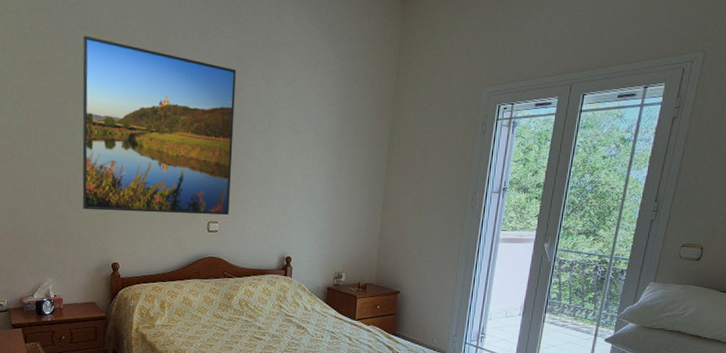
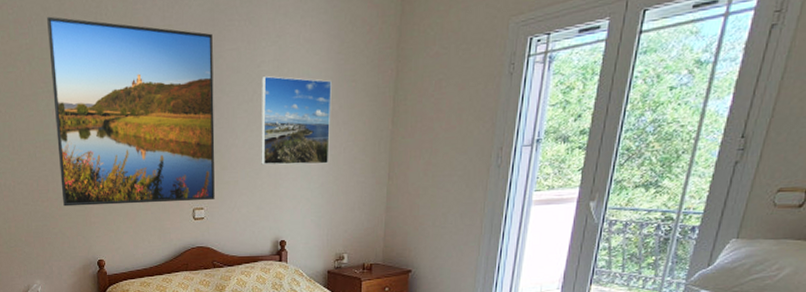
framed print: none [273,110,338,192] -> present [261,75,332,166]

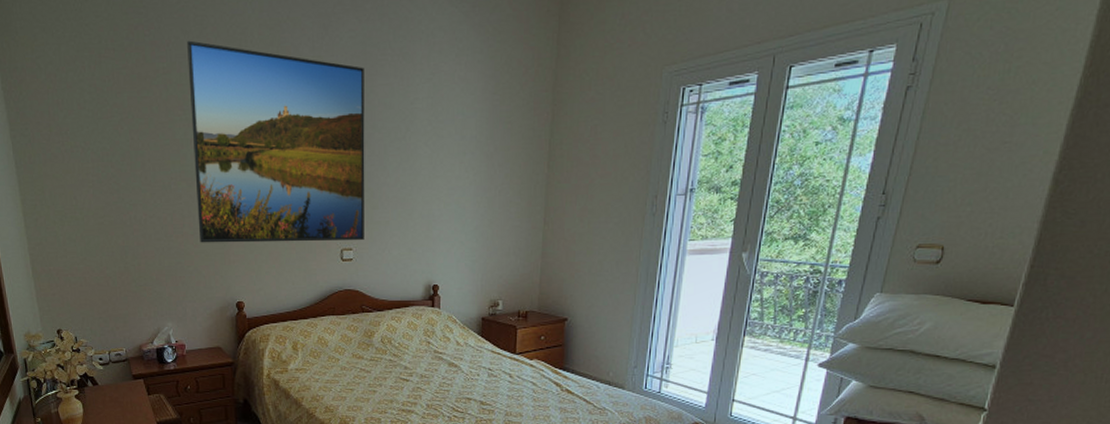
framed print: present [261,75,332,166] -> none [414,113,487,207]

